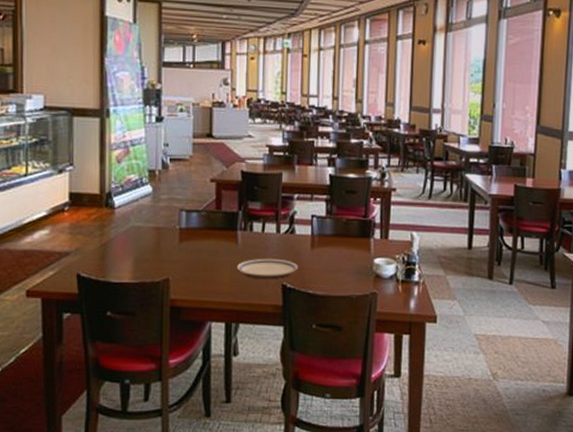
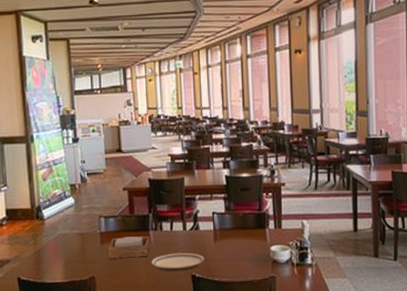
napkin holder: none [186,235,237,261] -> present [107,236,150,259]

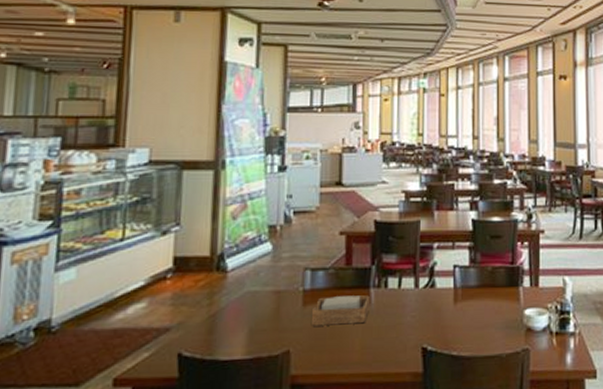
plate: present [151,252,205,272] -> none [369,317,441,344]

